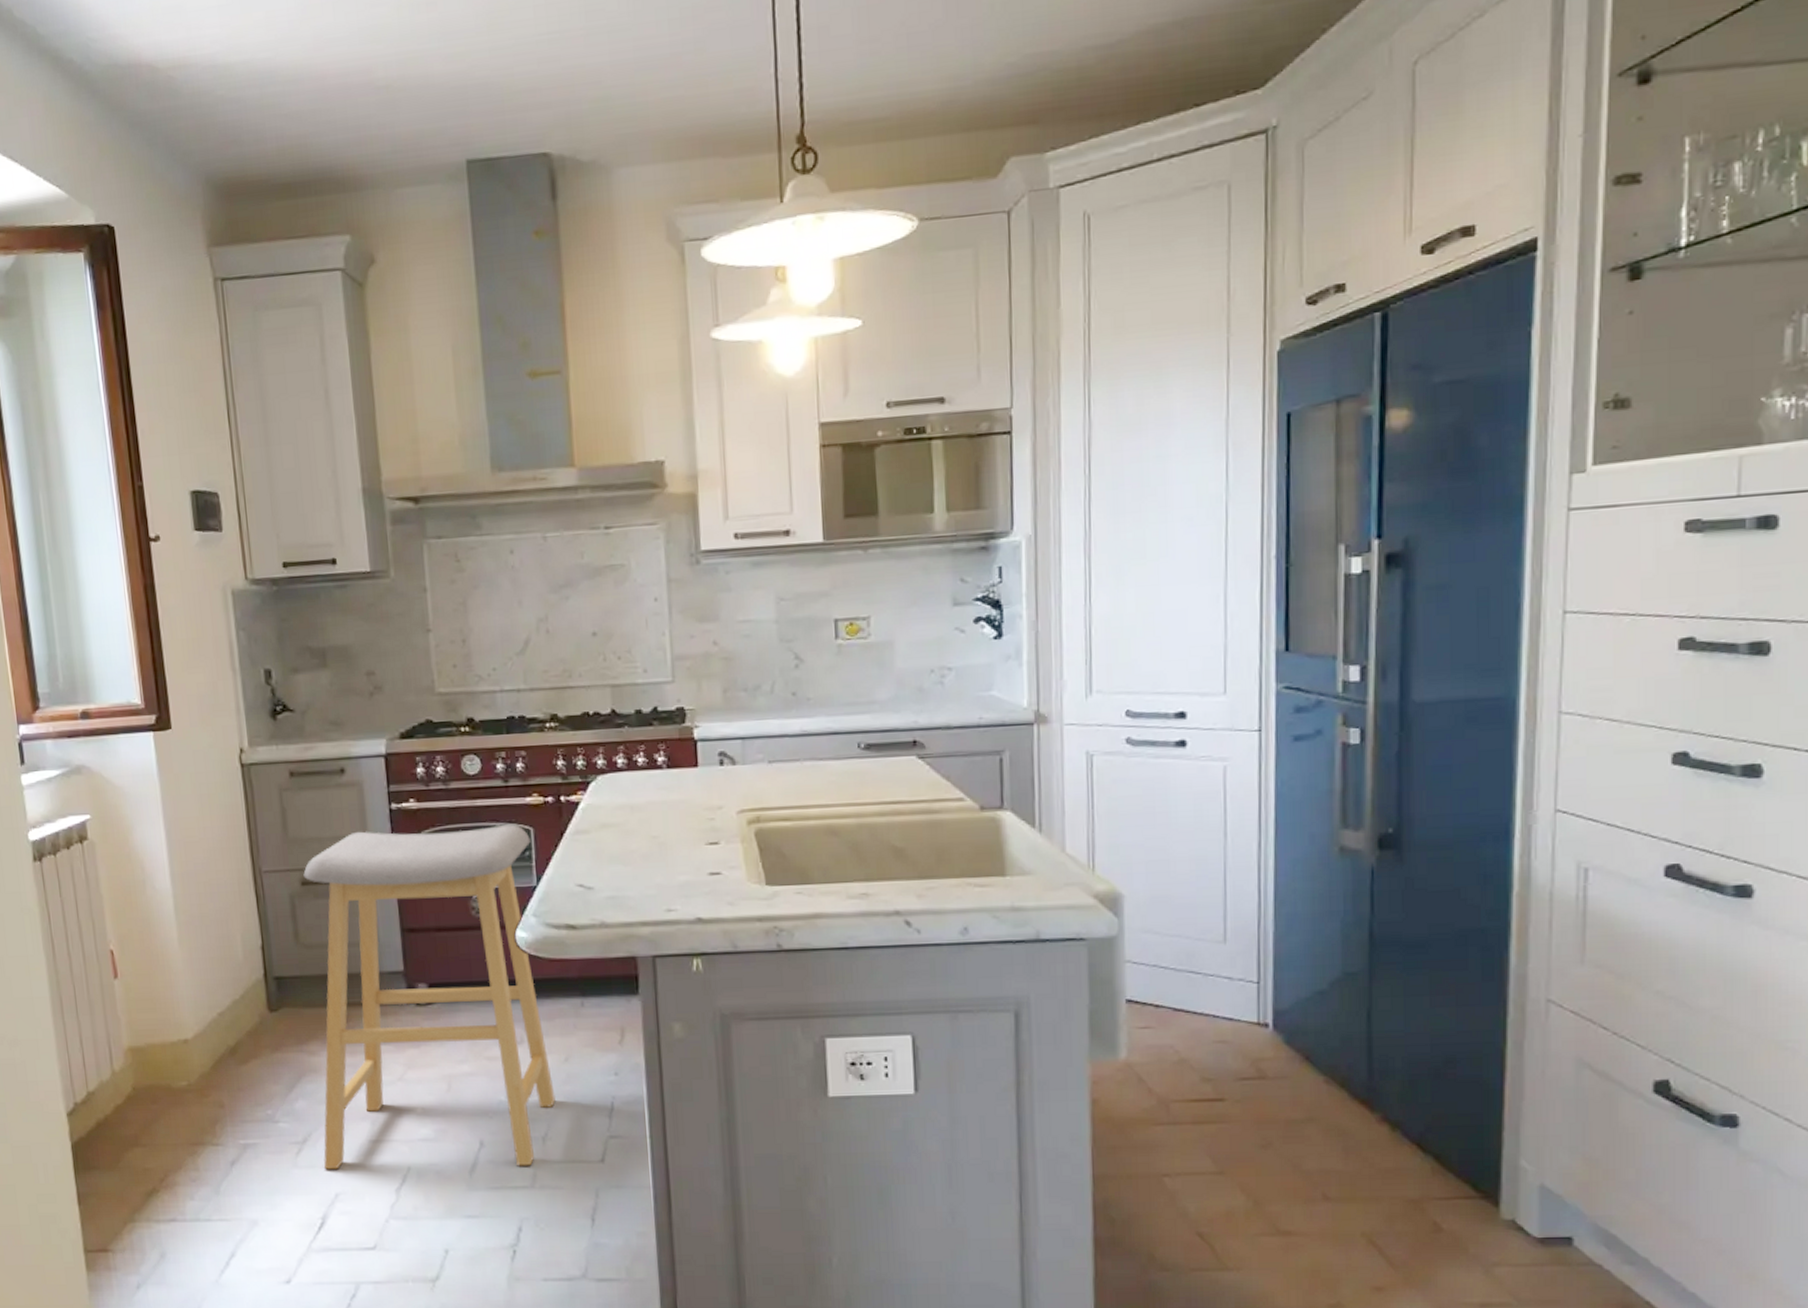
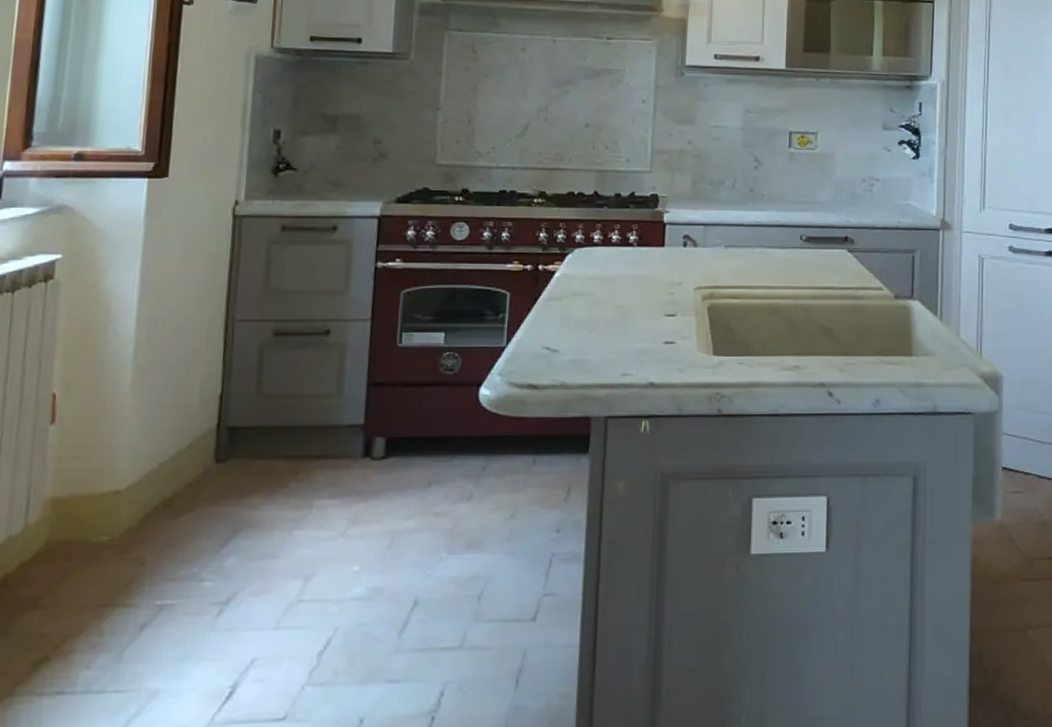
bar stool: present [303,824,555,1170] -> none [243,286,506,633]

